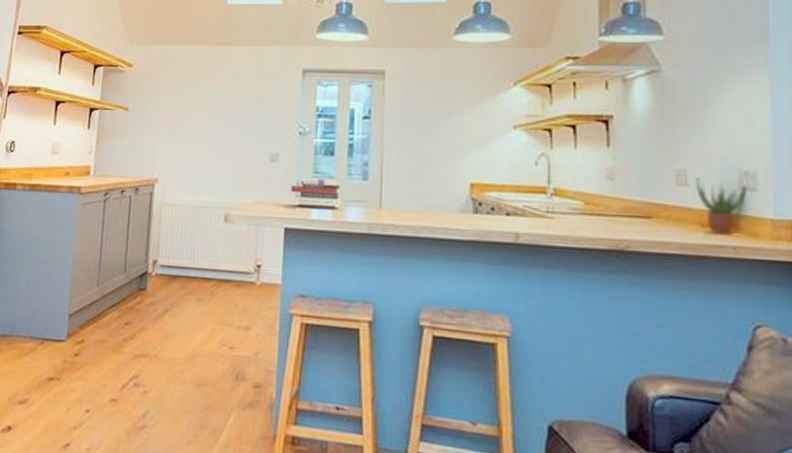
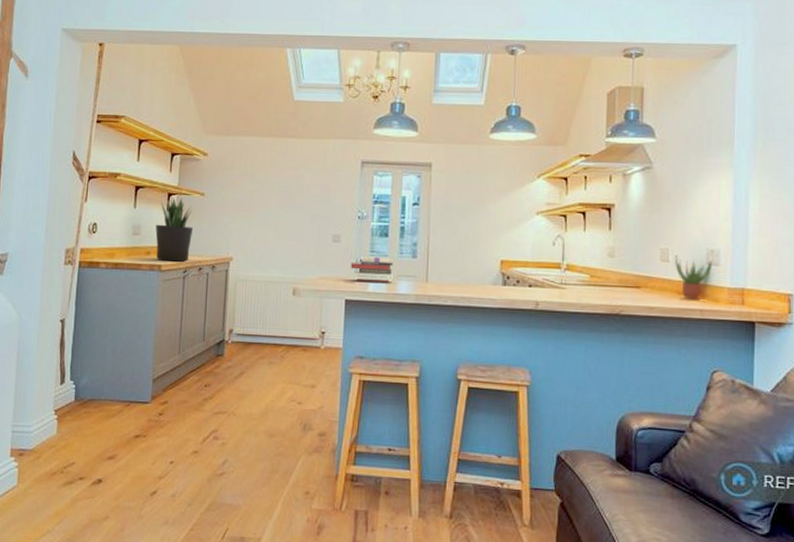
planter: none [75,109,116,184] -> present [155,194,194,262]

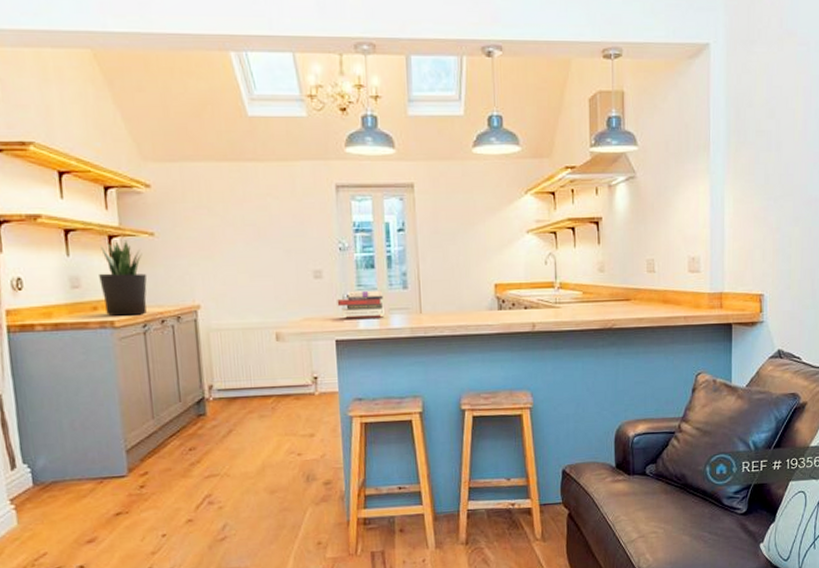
potted plant: present [675,255,711,299] -> none [660,265,693,307]

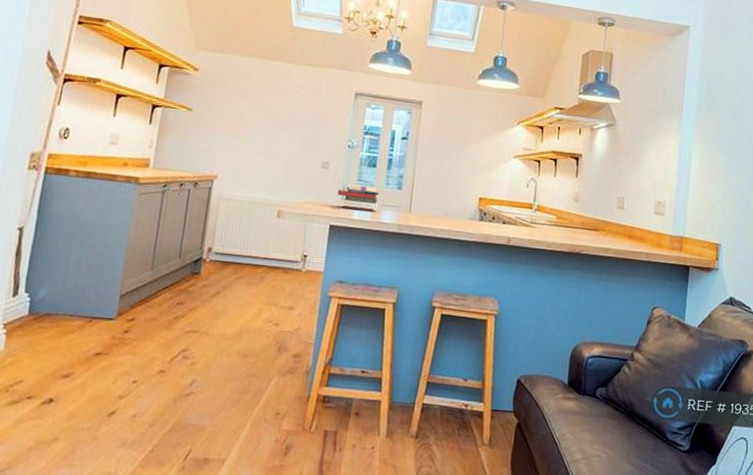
planter: present [99,237,148,316] -> none [134,105,178,177]

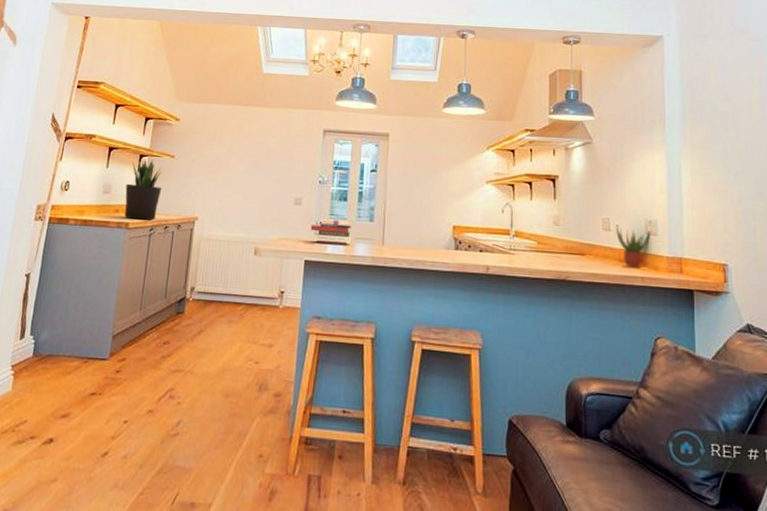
planter: none [134,105,178,177] -> present [124,156,162,220]
potted plant: none [628,204,658,244] -> present [616,224,650,267]

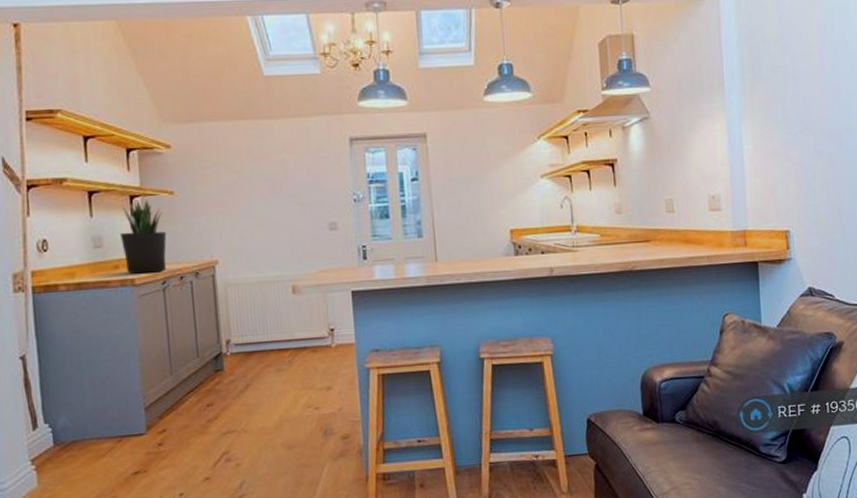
books: present [310,218,352,245] -> none [352,239,401,270]
potted plant: present [616,224,650,267] -> none [679,204,714,247]

